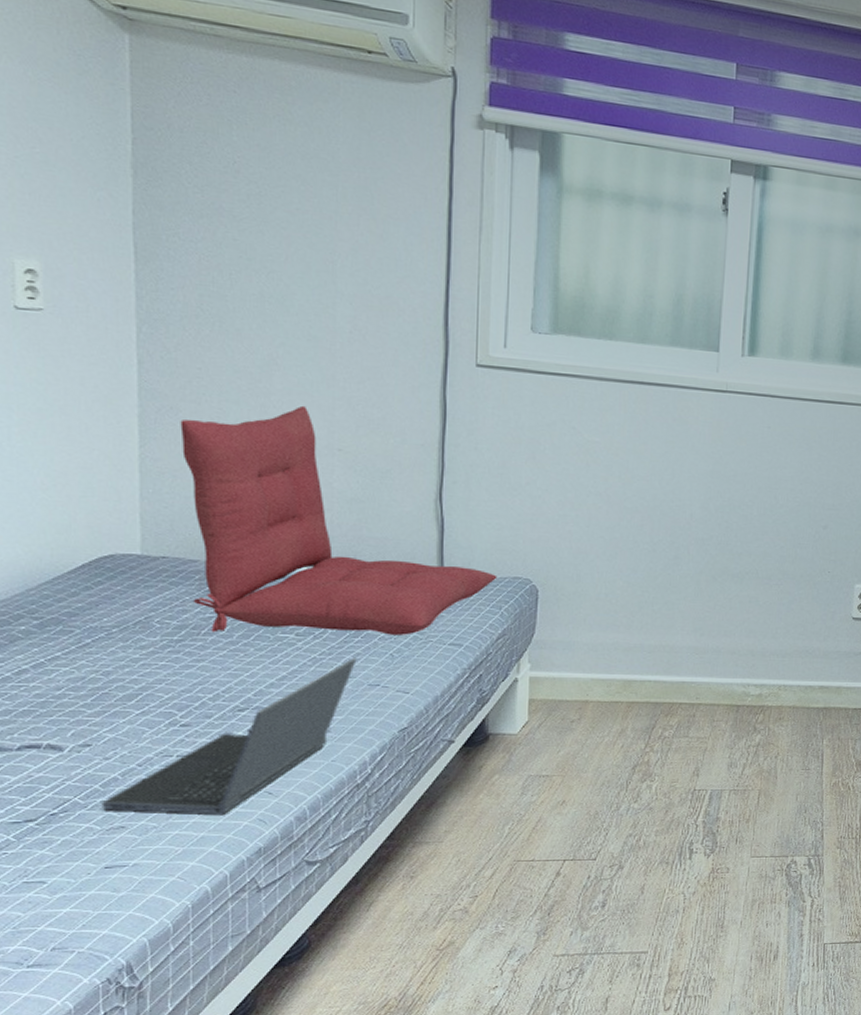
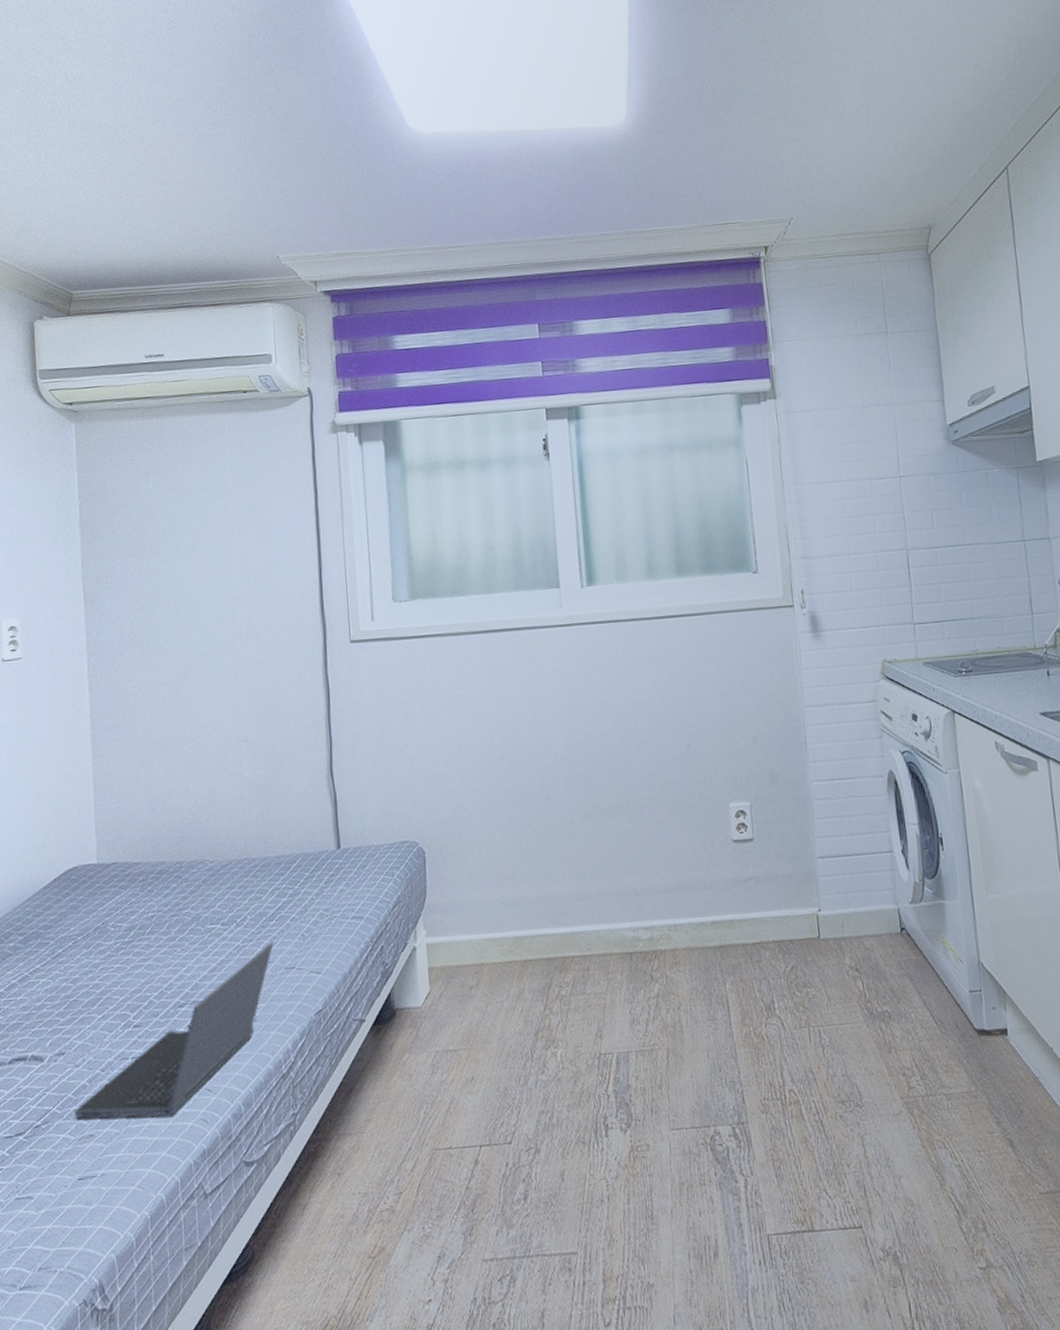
seat cushion: present [180,405,498,635] -> none [122,705,388,931]

